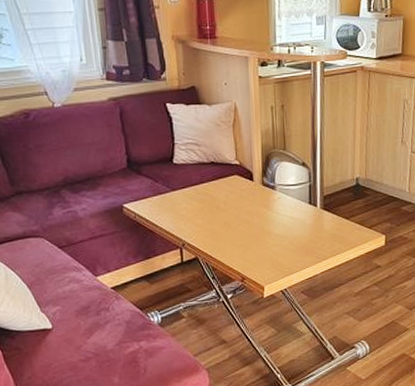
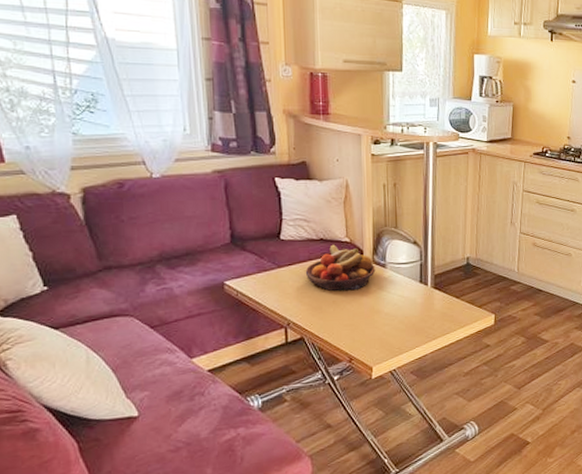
fruit bowl: none [197,167,265,213] -> present [305,244,376,292]

